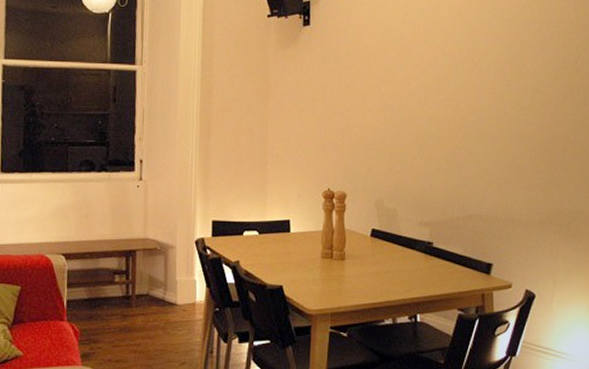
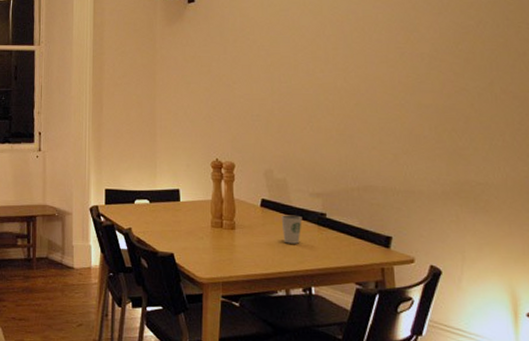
dixie cup: none [390,244,410,273] -> present [281,215,302,244]

